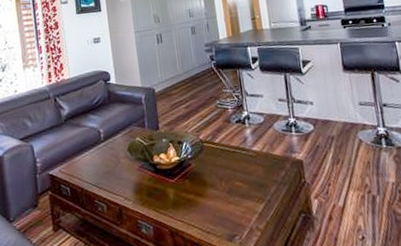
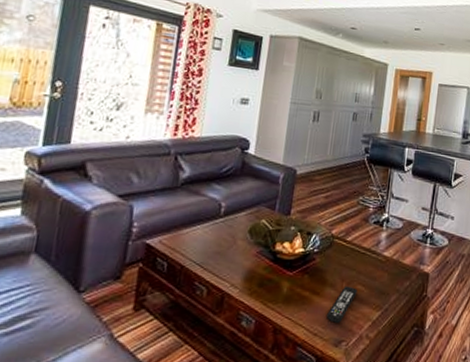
remote control: none [214,184,238,220] -> present [327,286,358,323]

